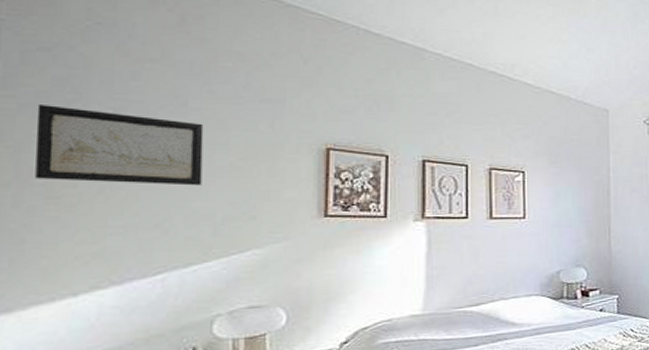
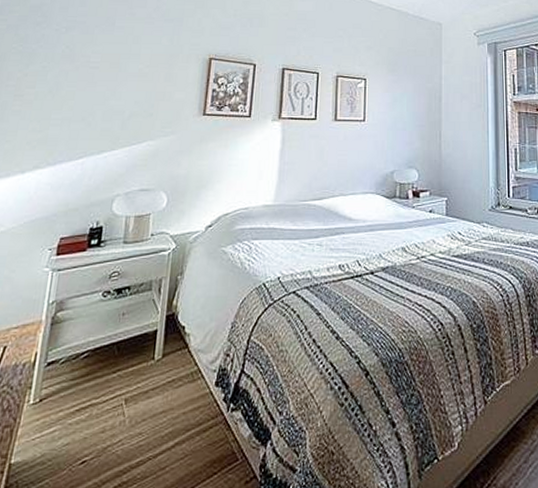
wall art: present [35,105,204,186] -> none [10,26,124,88]

